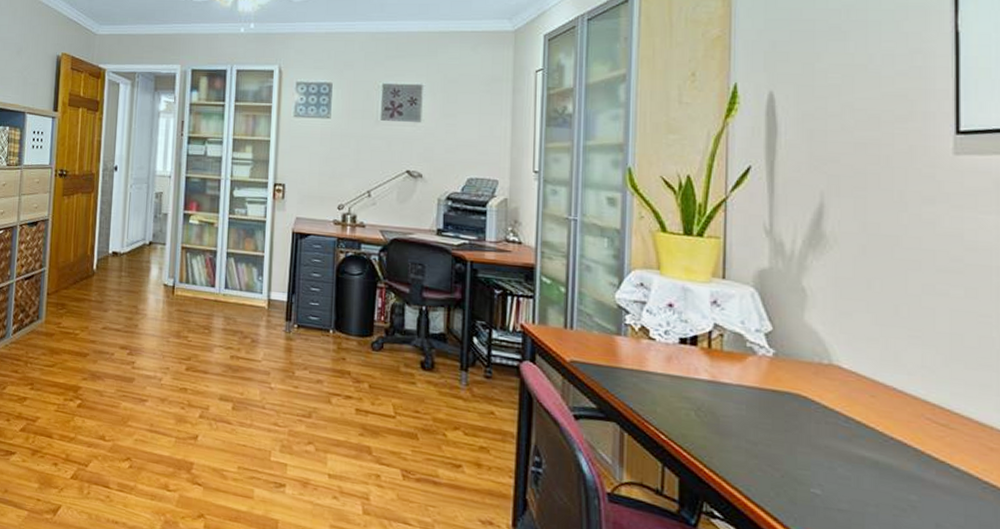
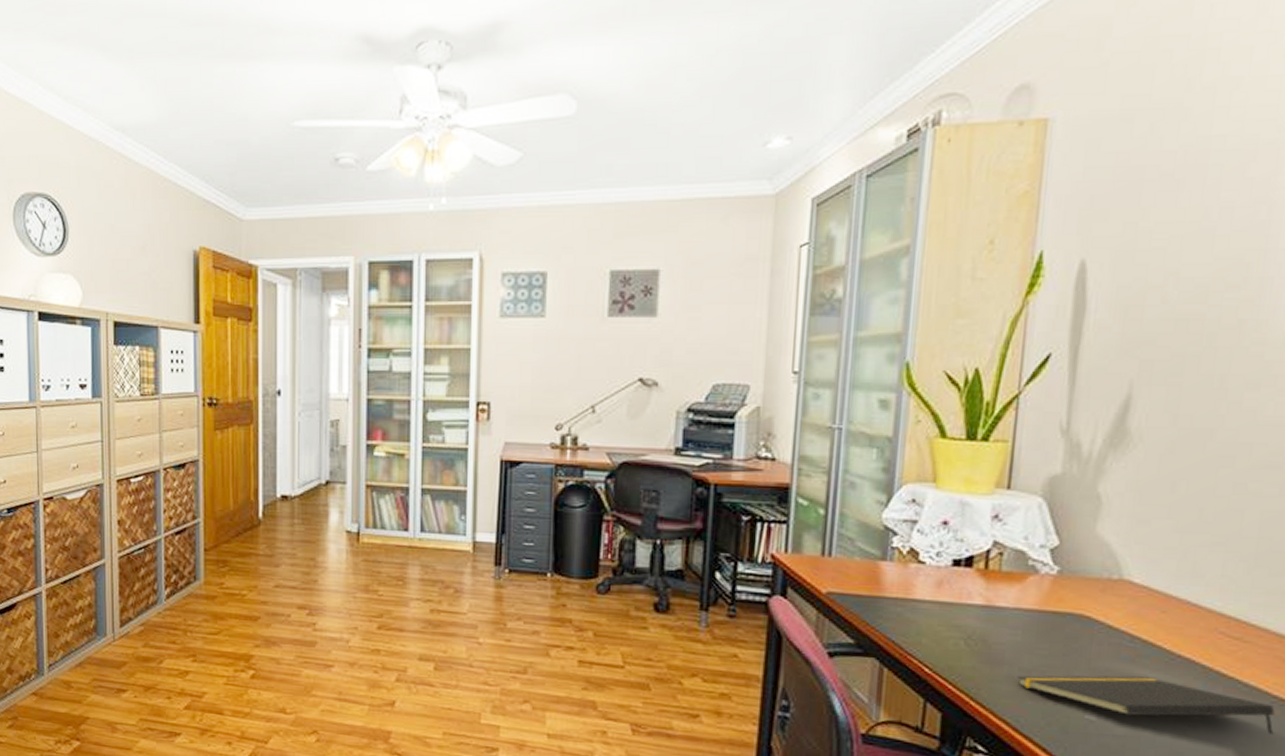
notepad: none [745,447,990,519] -> present [1017,675,1275,734]

